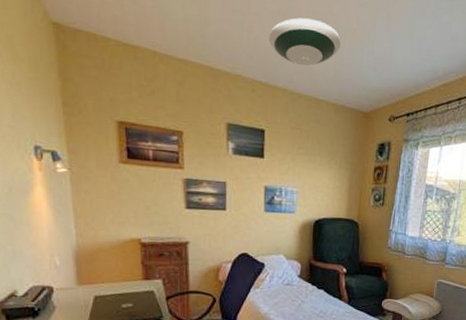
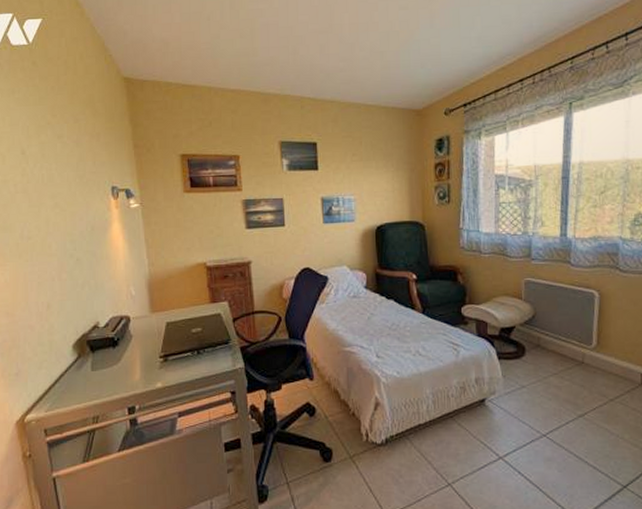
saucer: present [268,17,341,66] -> none [313,30,385,76]

